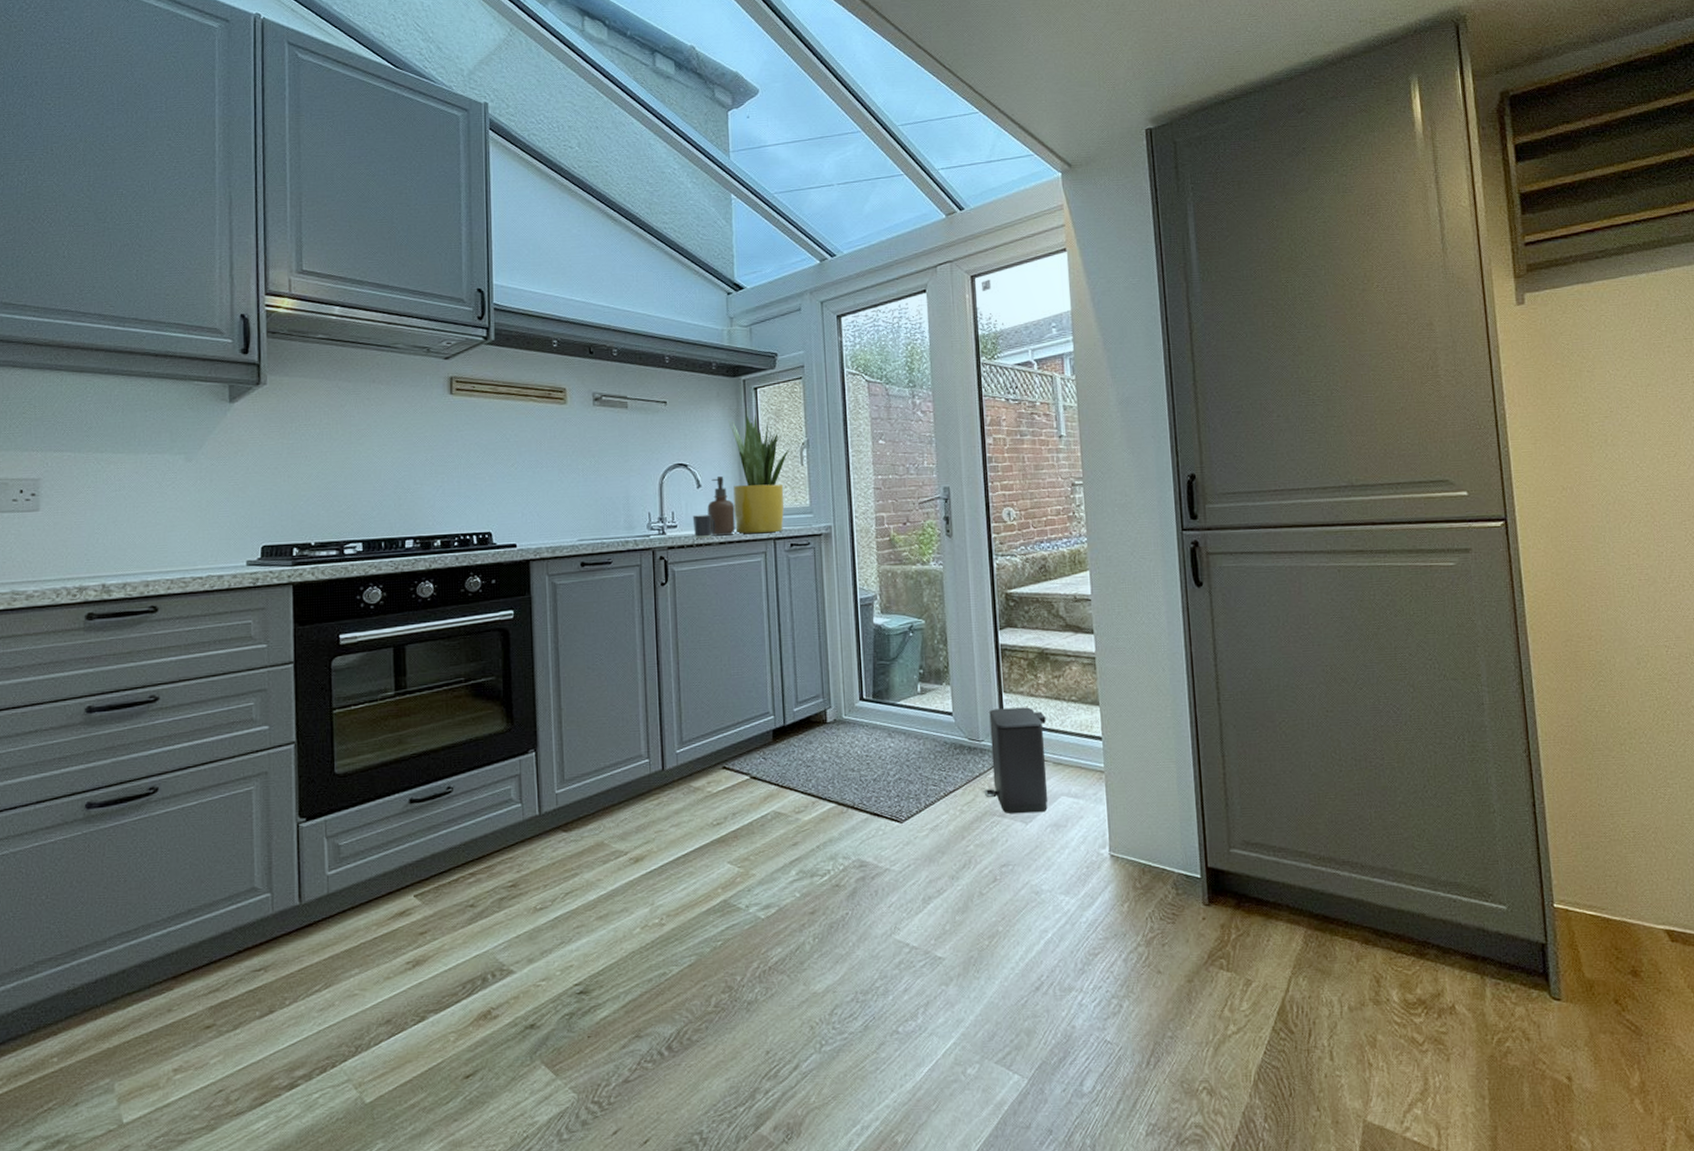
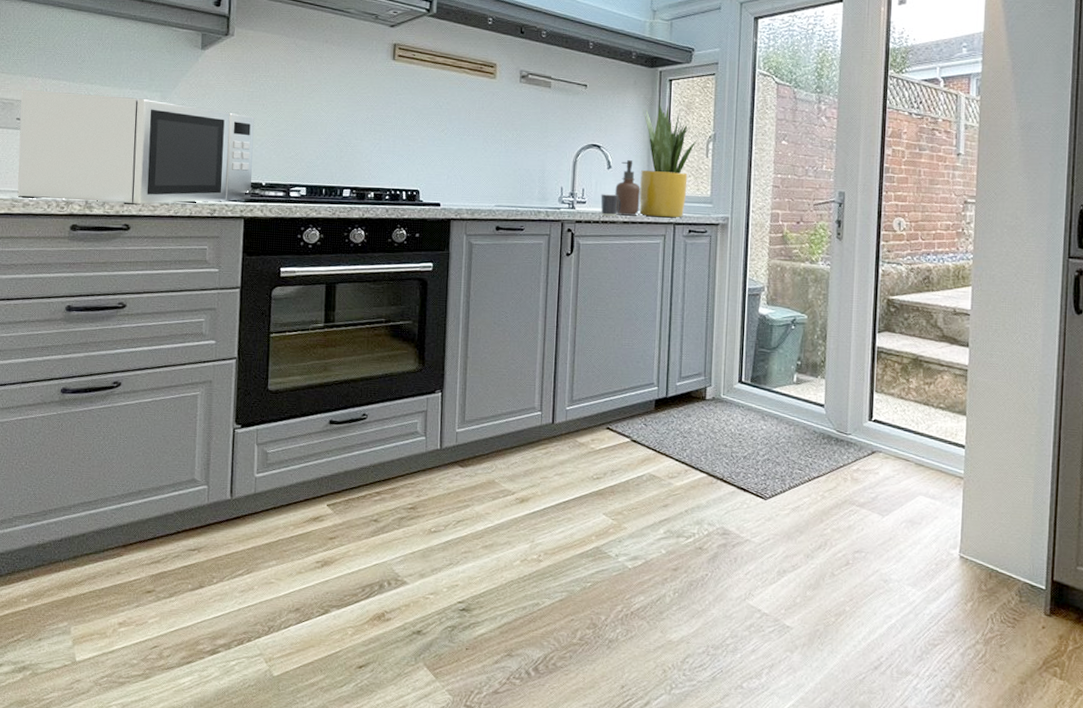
microwave: none [16,462,300,590] -> present [17,89,255,206]
pedal bin: present [983,707,1048,813] -> none [845,406,913,507]

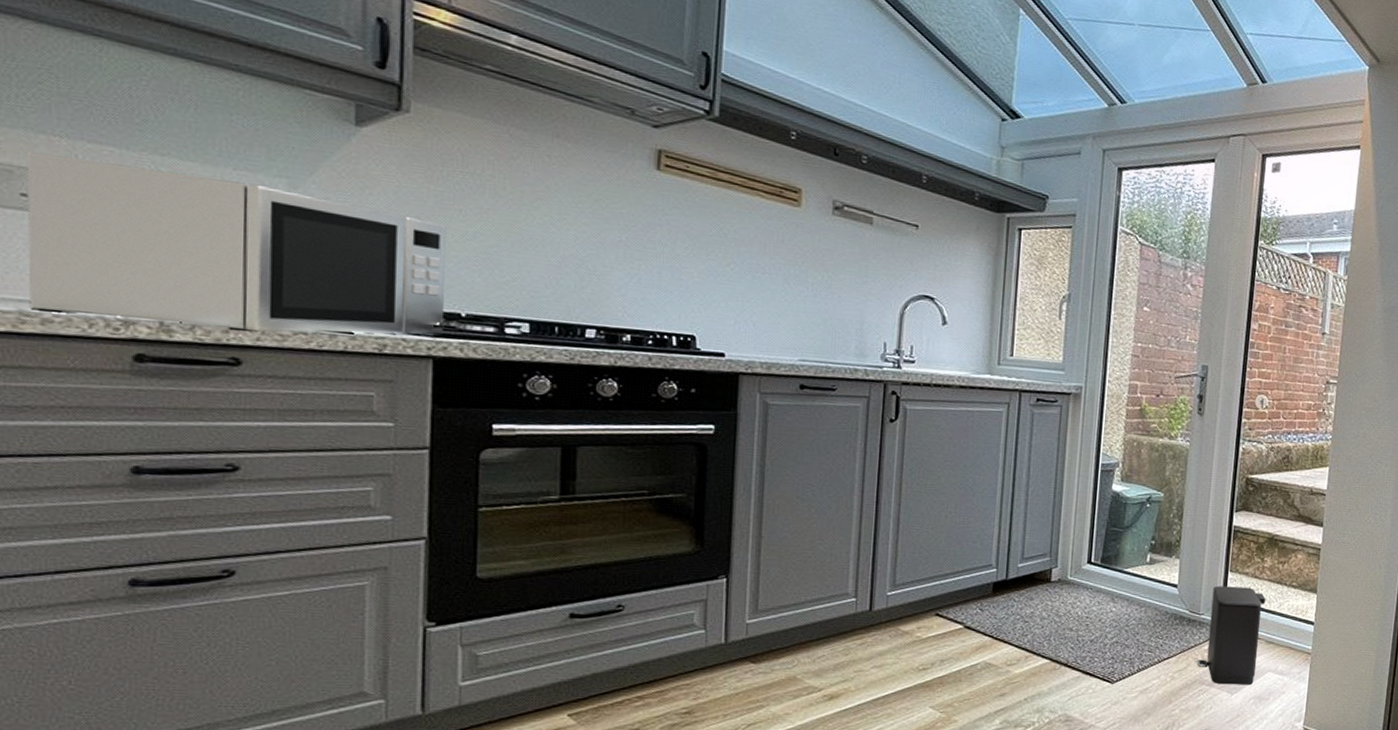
mug: present [600,194,622,216] -> none [933,353,959,380]
soap dispenser: present [615,160,640,216] -> none [951,316,981,380]
planter: present [639,105,697,218] -> none [979,257,1049,385]
pedal bin: none [845,406,913,507] -> present [1196,586,1266,684]

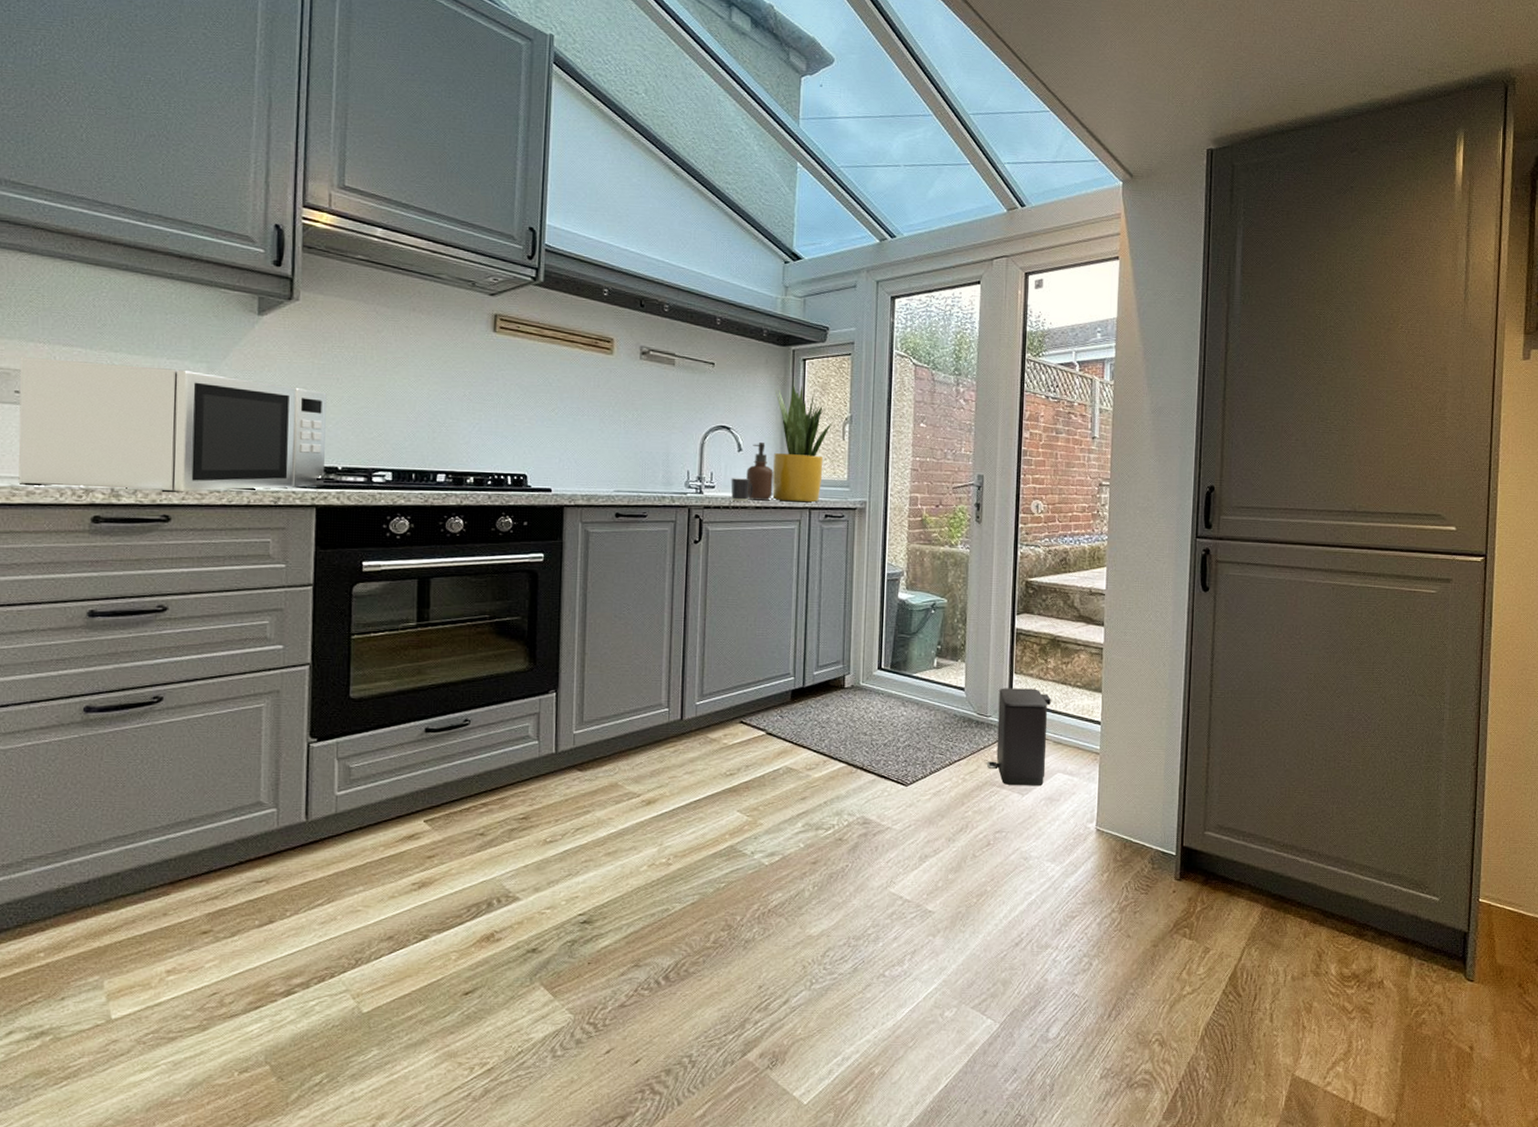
mug: none [933,353,959,380] -> present [730,478,754,501]
soap dispenser: none [951,316,981,380] -> present [746,443,773,501]
planter: none [979,257,1049,385] -> present [772,385,833,503]

